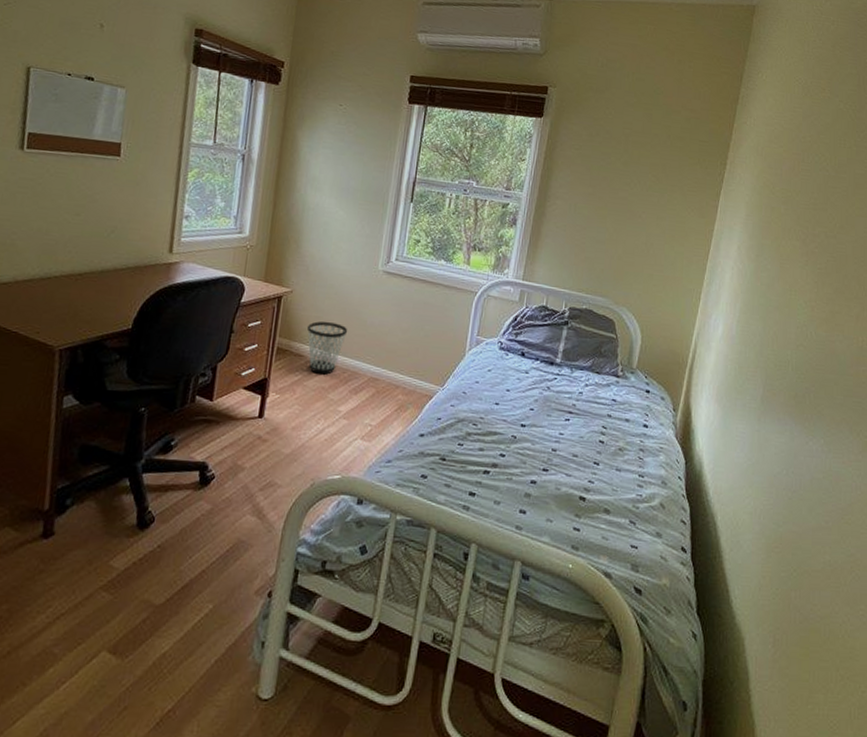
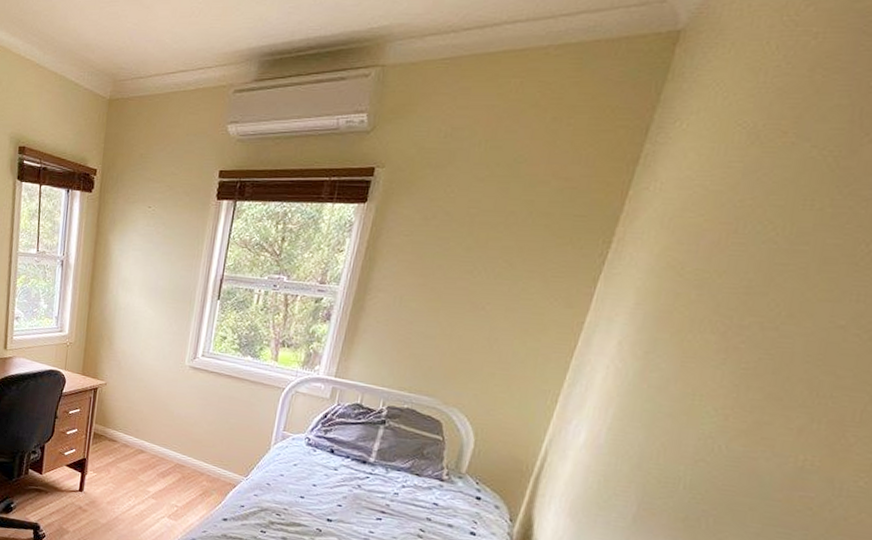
wastebasket: present [307,321,348,375] -> none [119,411,156,459]

